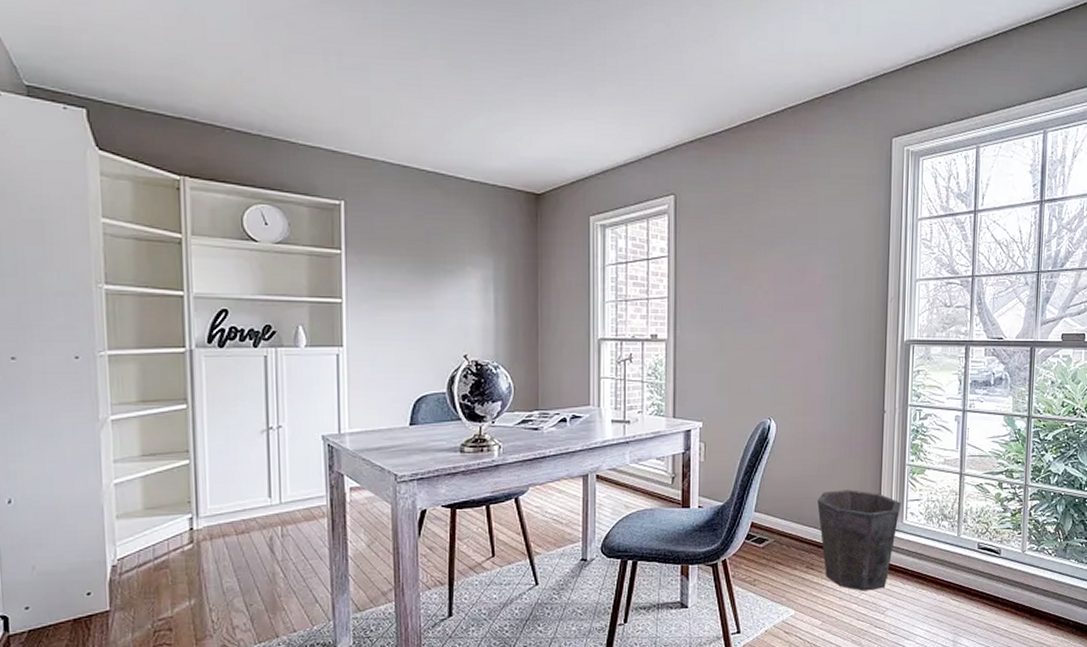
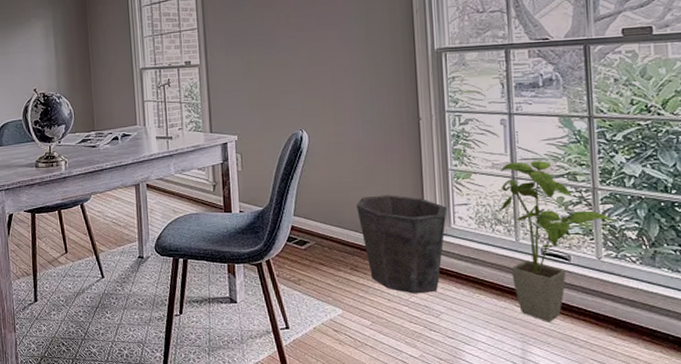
house plant: none [945,458,1042,614] -> present [498,161,619,322]

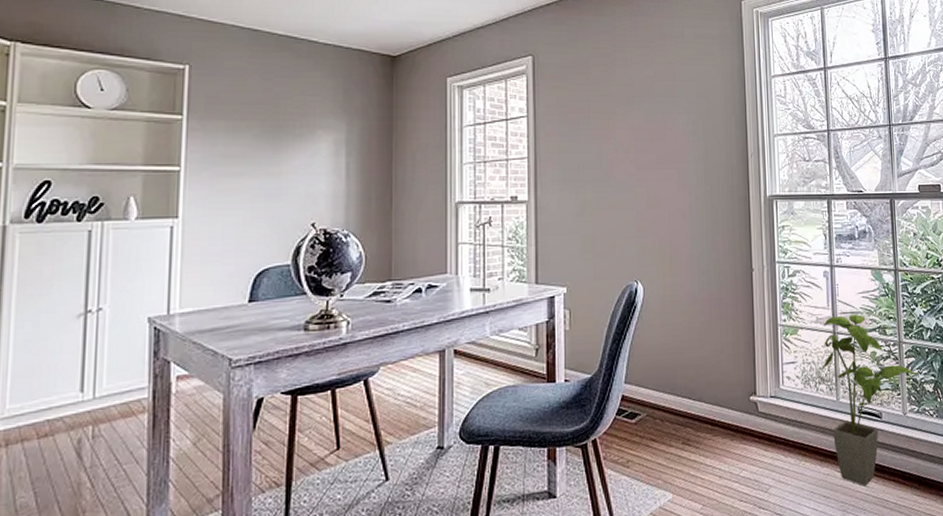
waste bin: present [356,195,447,294] -> none [690,354,777,468]

